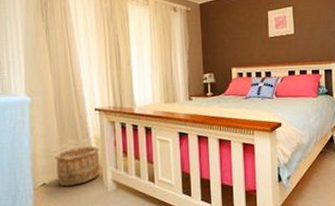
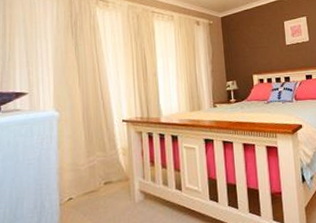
wooden bucket: present [55,146,100,186] -> none [82,157,127,200]

